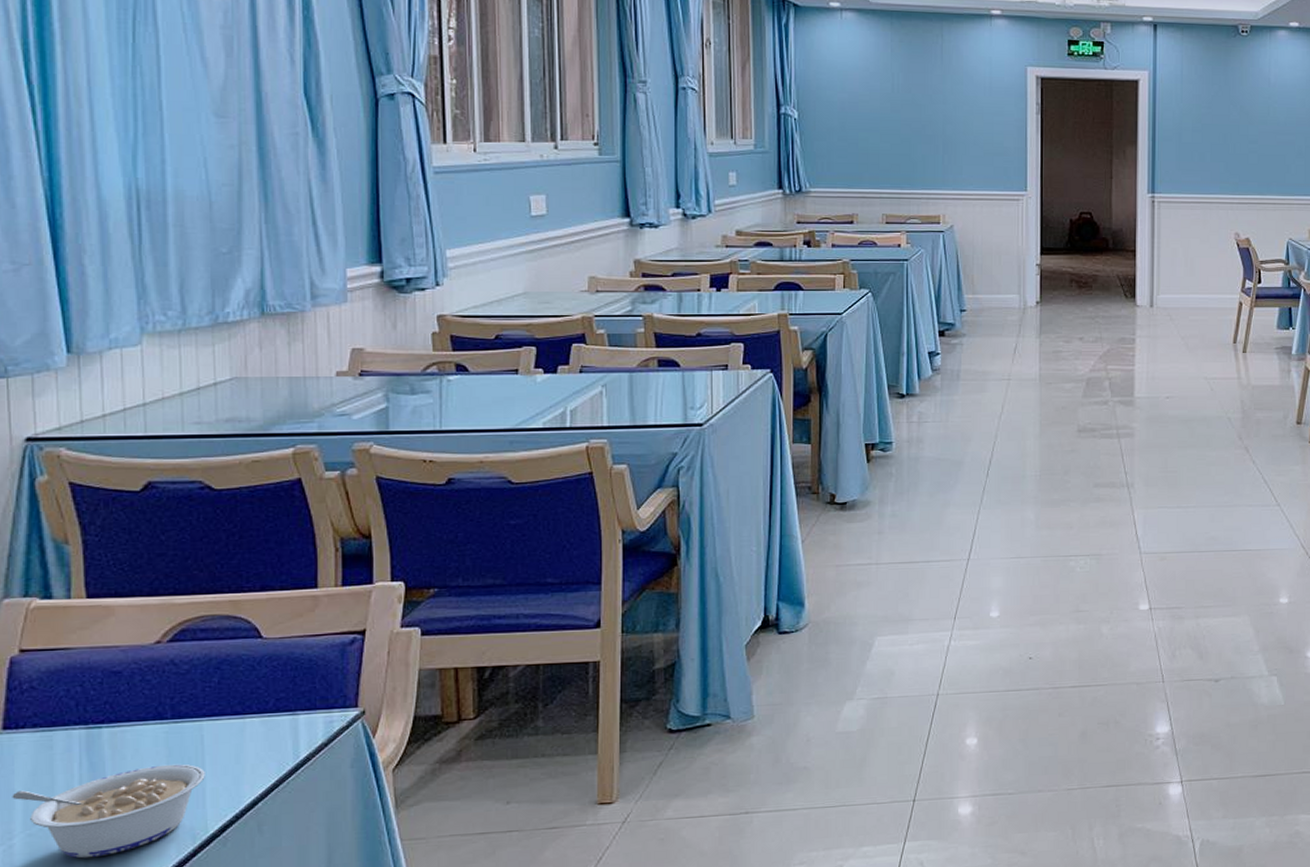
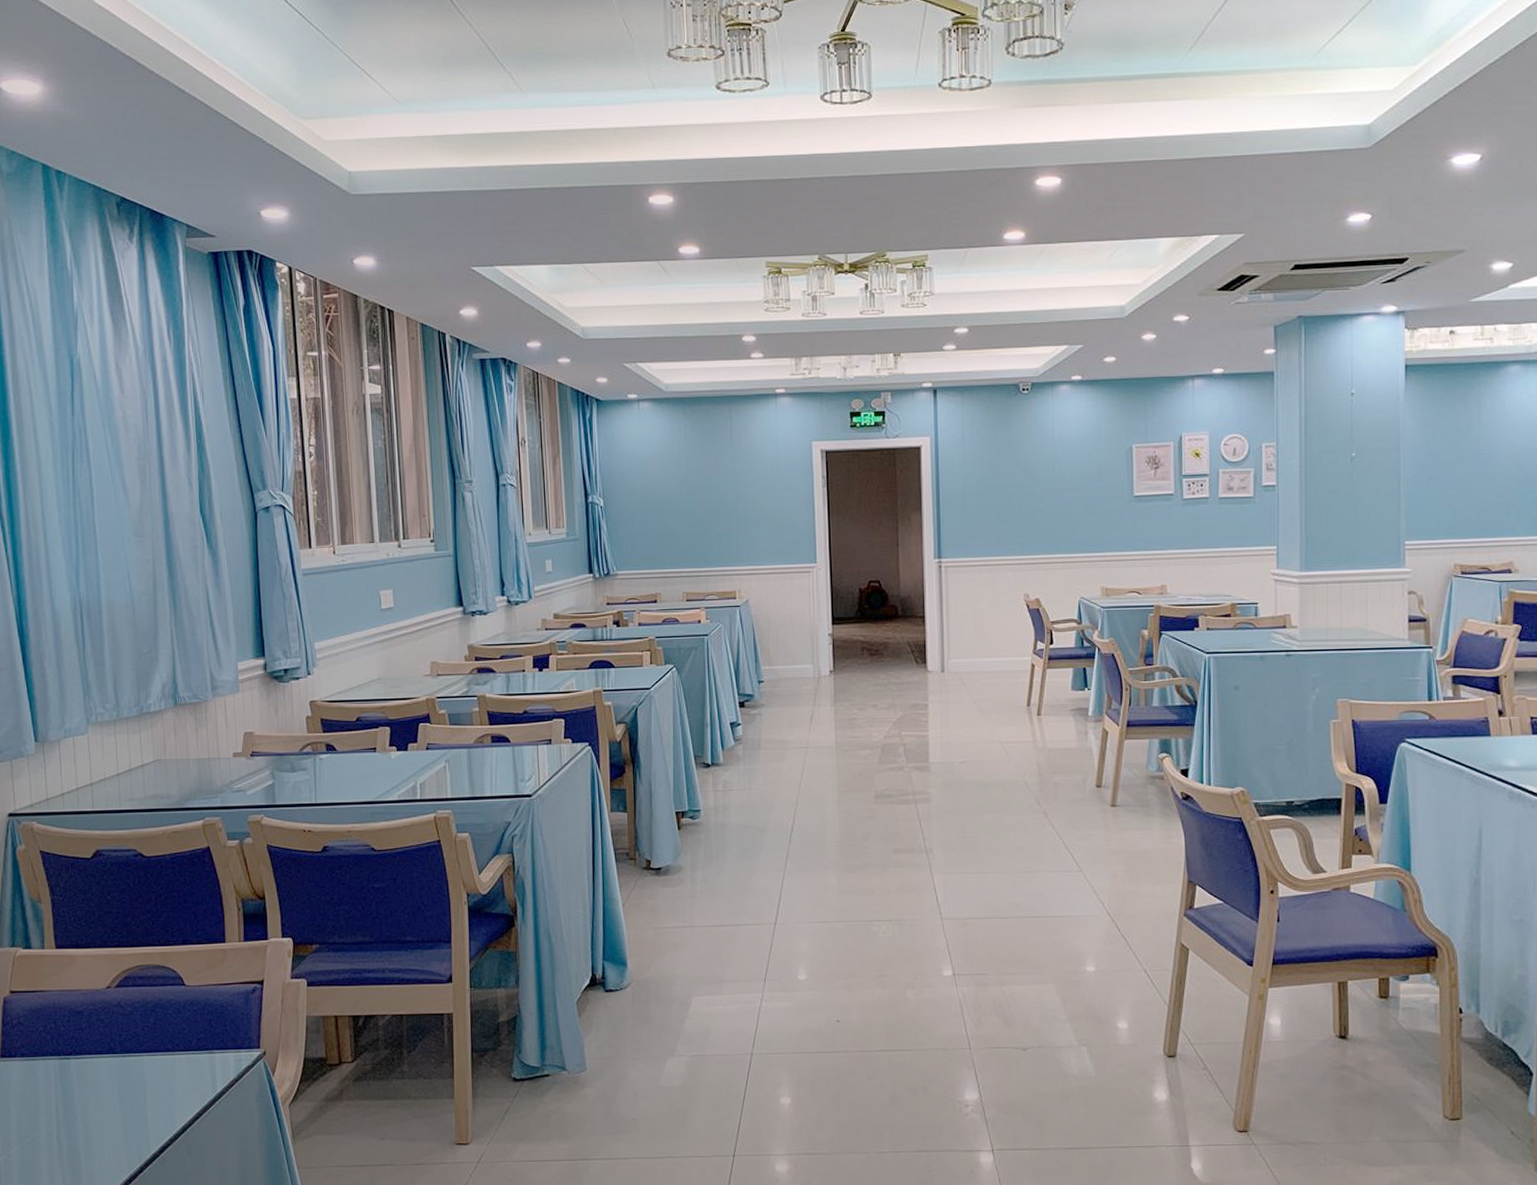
legume: present [12,764,205,859] -> none [8,1092,147,1169]

